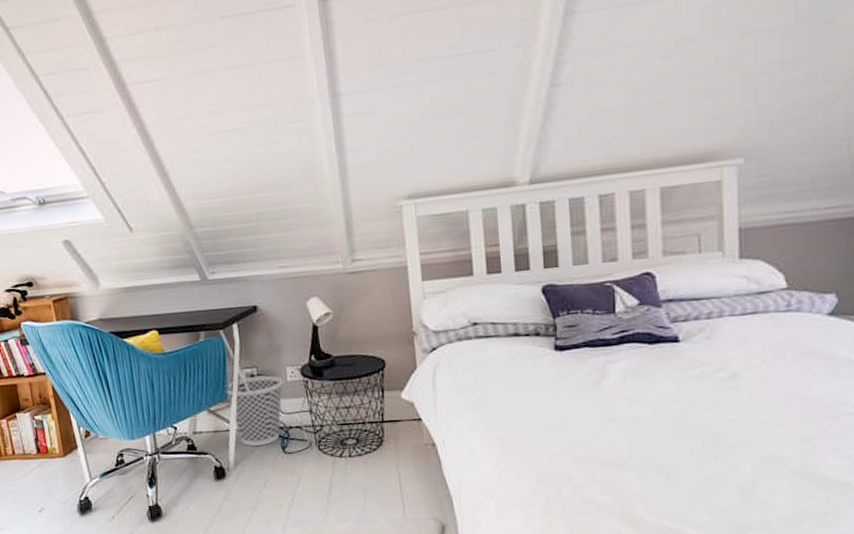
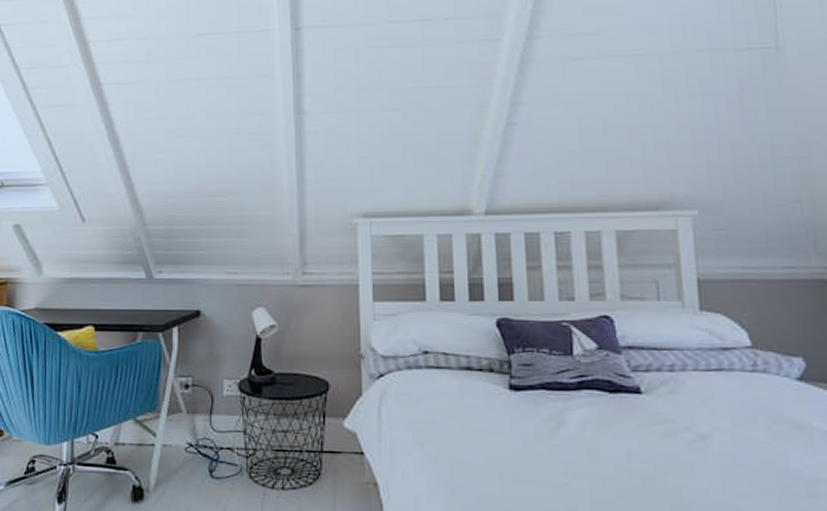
wastebasket: present [225,375,283,446] -> none [156,386,219,466]

